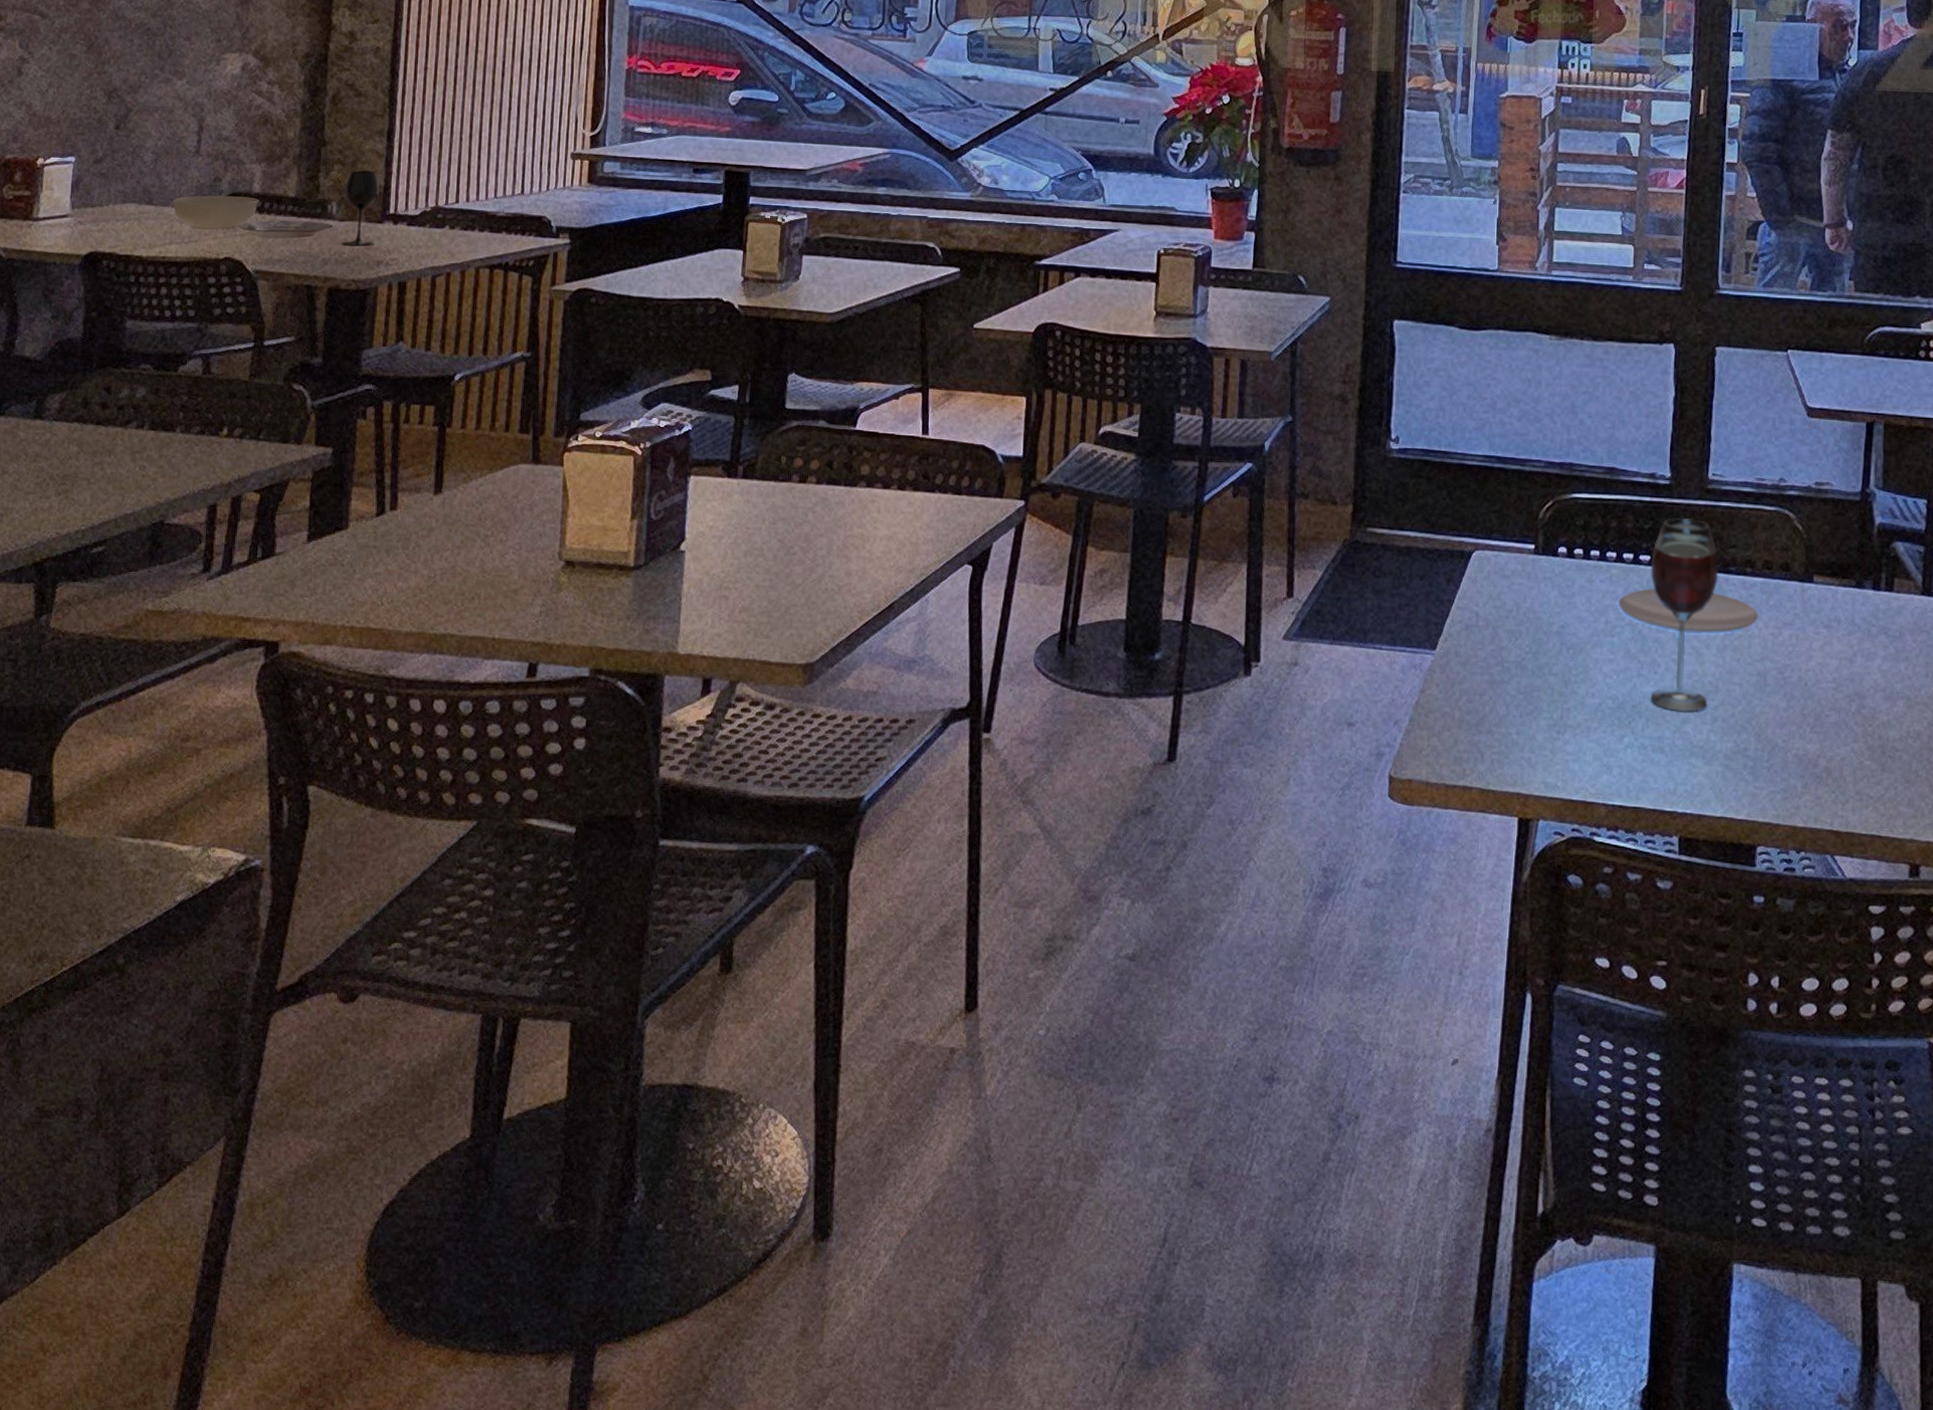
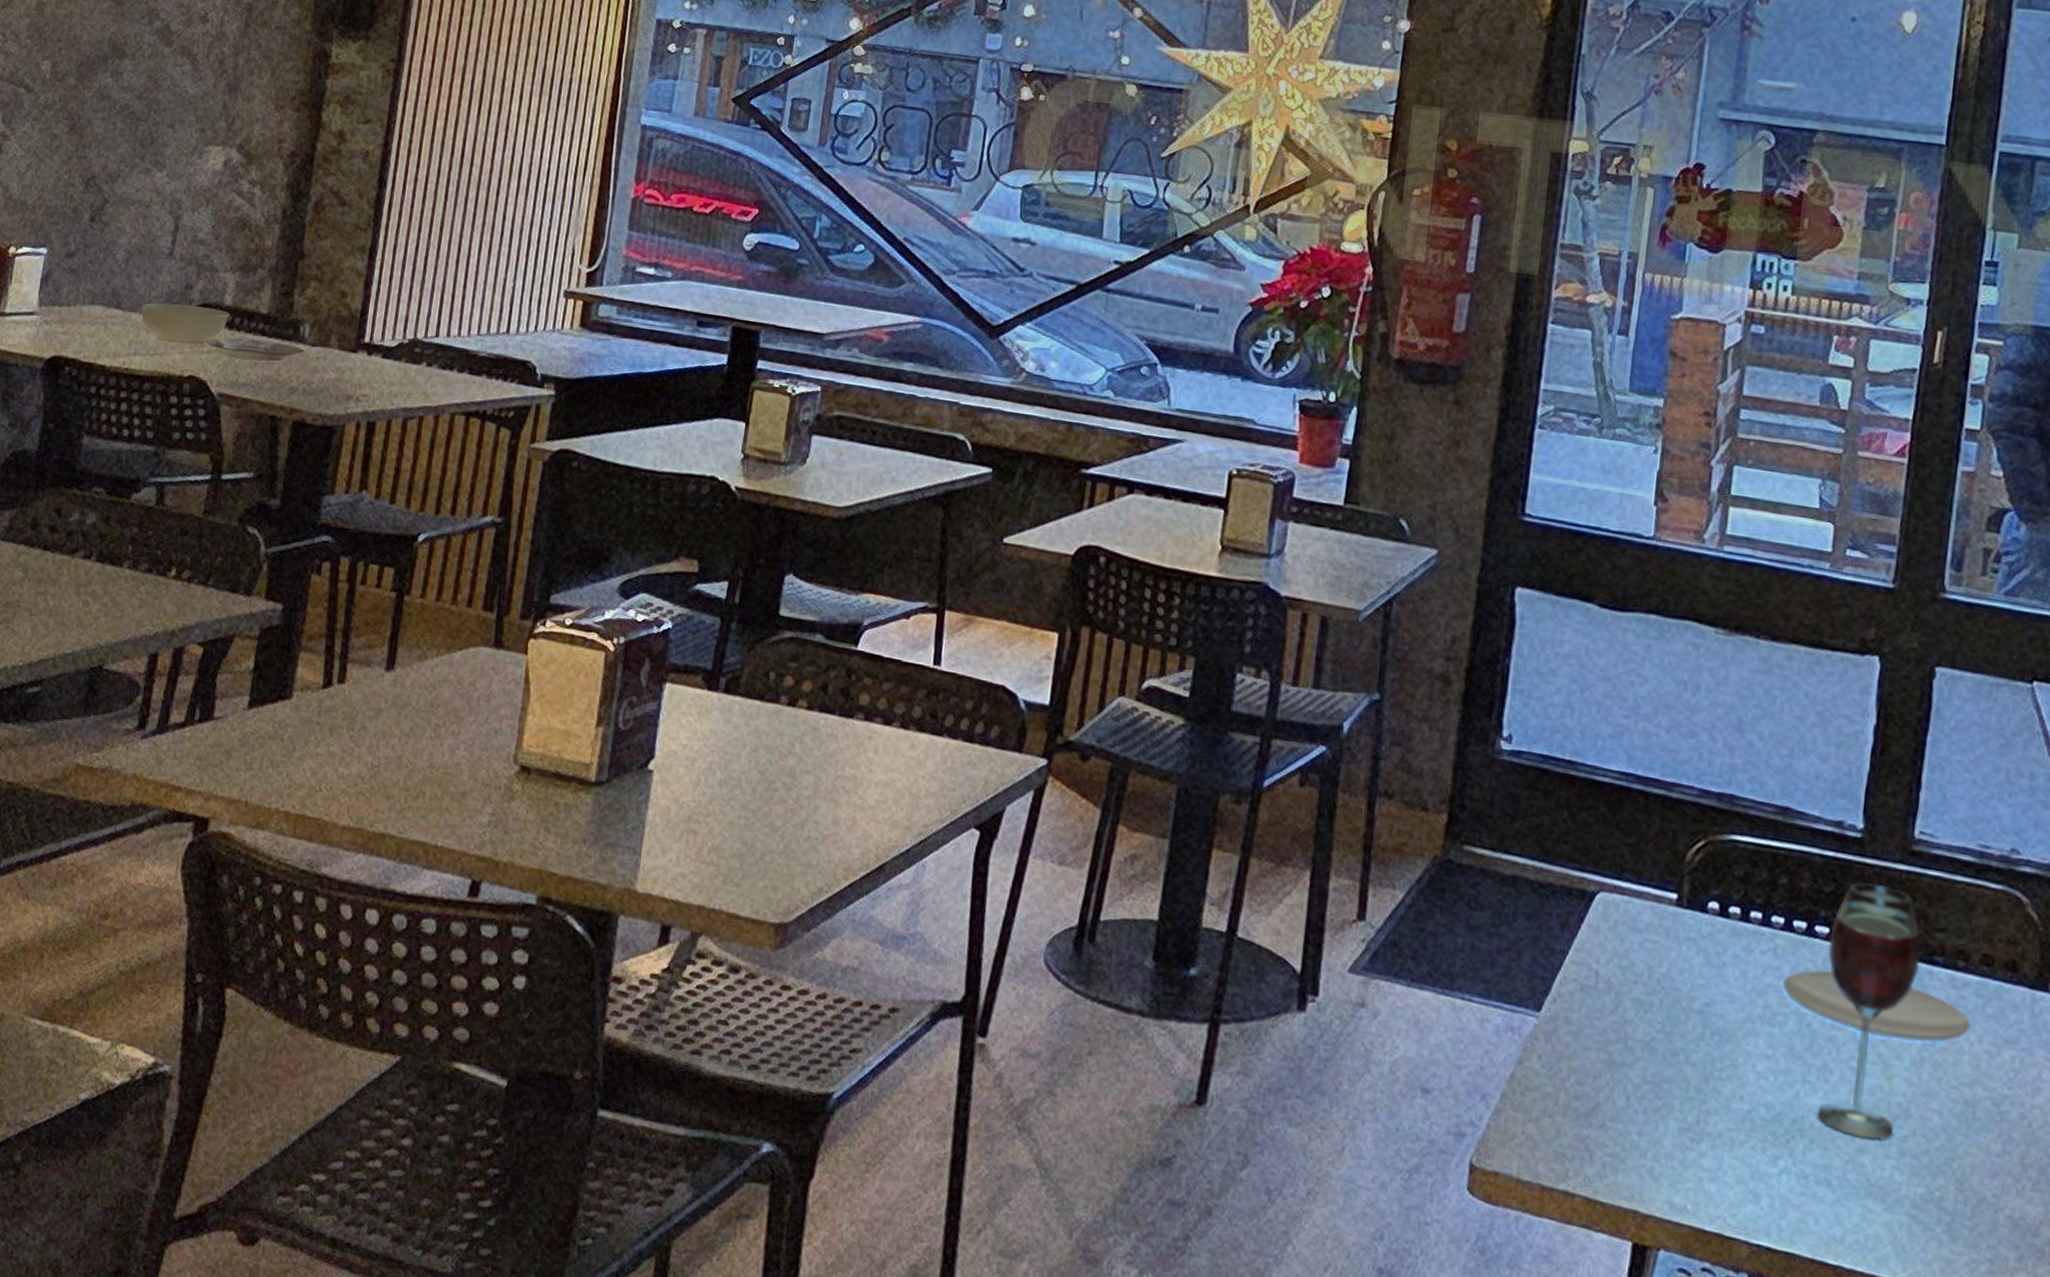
wineglass: present [341,170,379,246] -> none [311,289,356,377]

